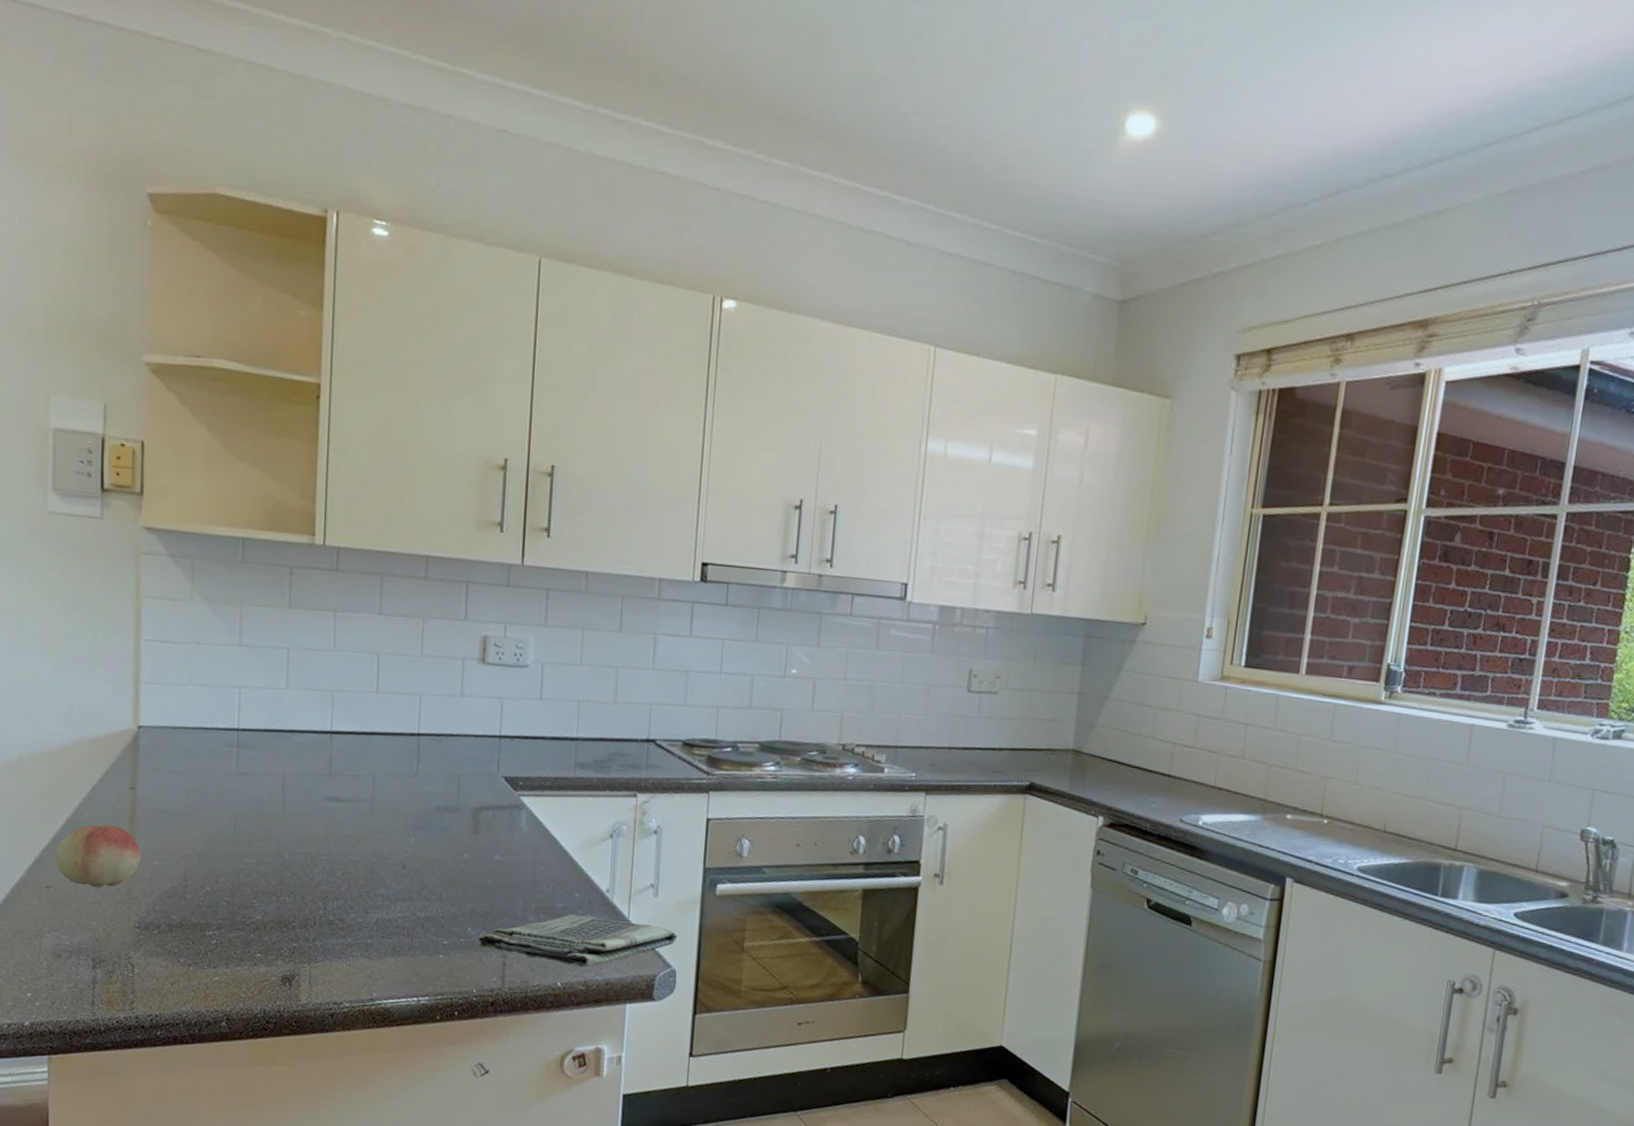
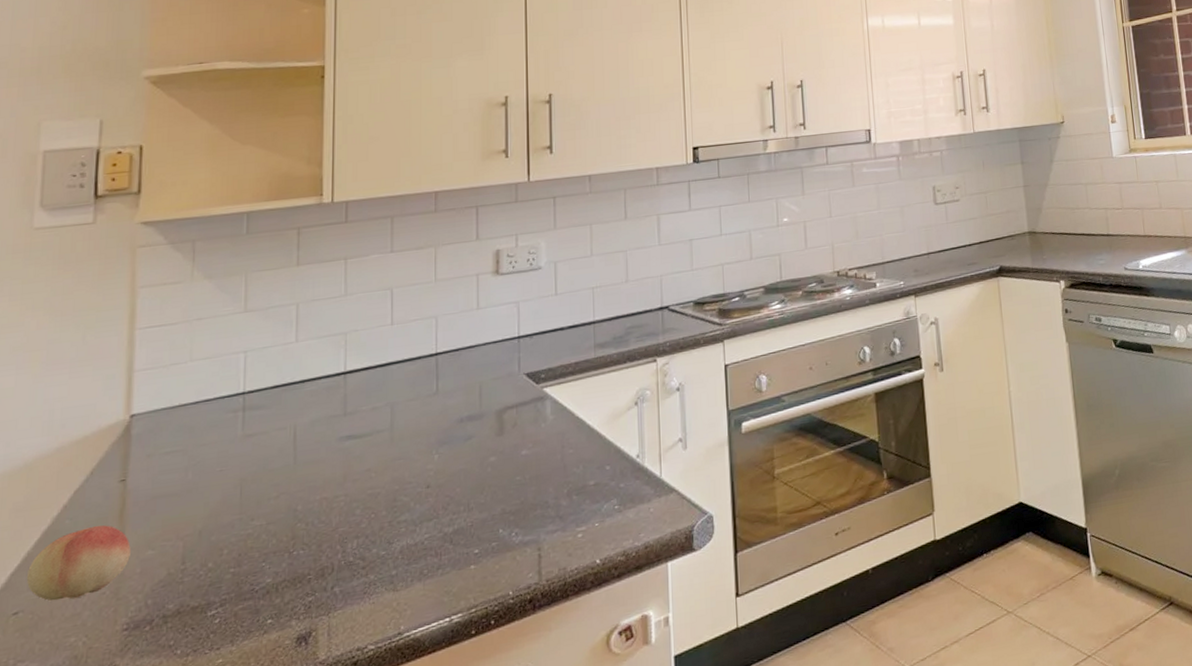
dish towel: present [478,914,678,969] -> none [510,477,711,547]

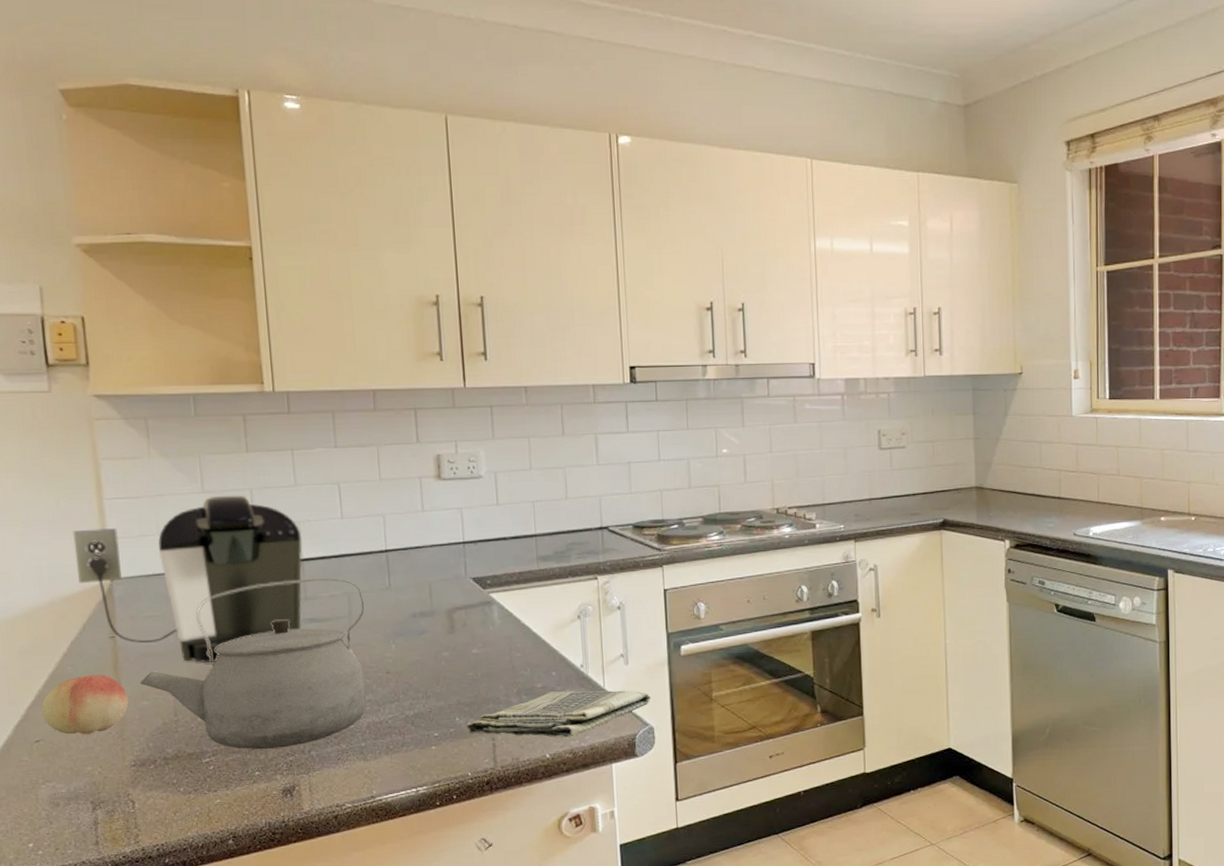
coffee maker: none [94,310,347,500] -> present [72,495,302,663]
tea kettle: none [146,389,408,595] -> present [139,578,366,750]
dish towel: none [510,477,711,547] -> present [466,690,651,739]

